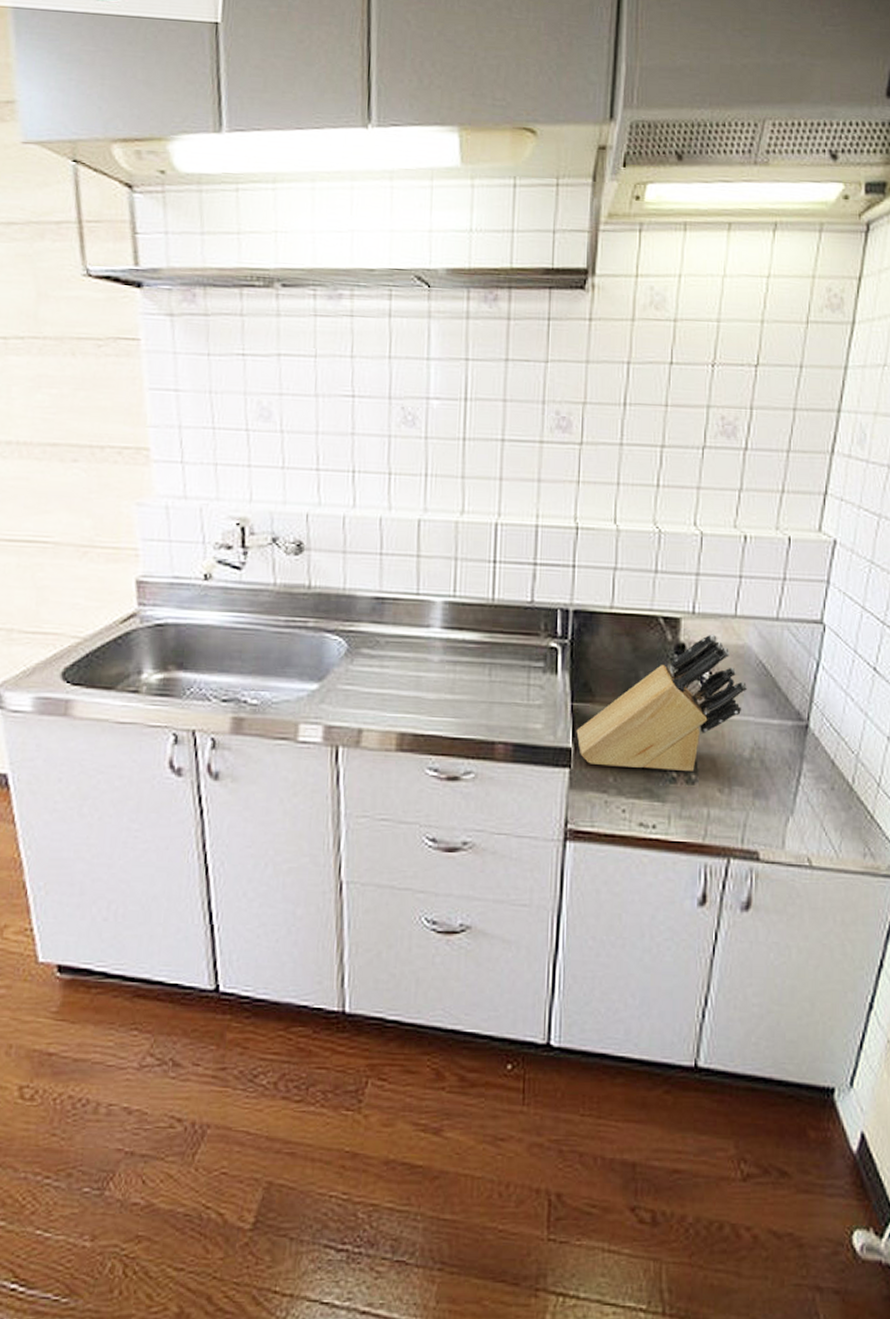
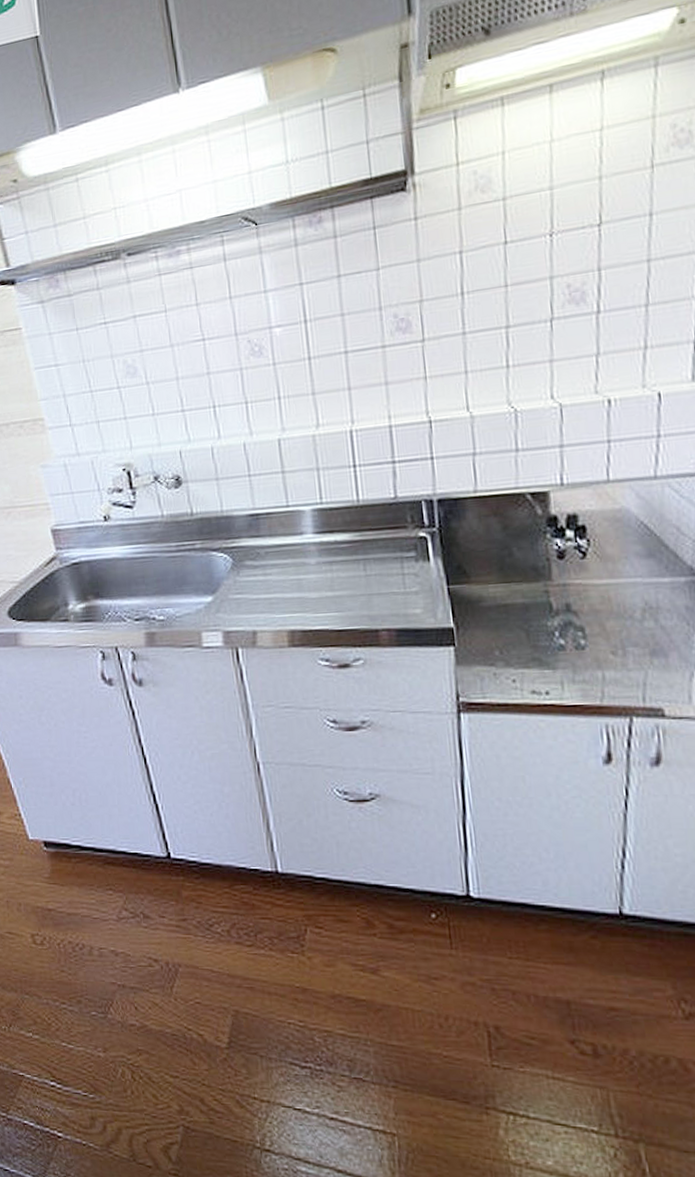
knife block: present [576,634,748,772] -> none [456,502,631,641]

